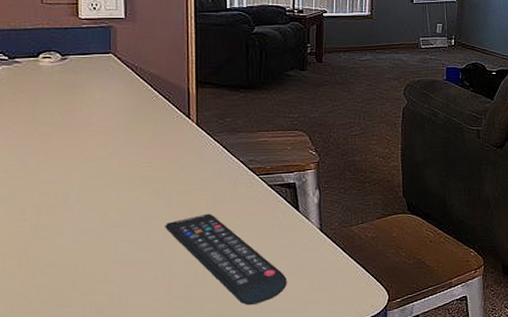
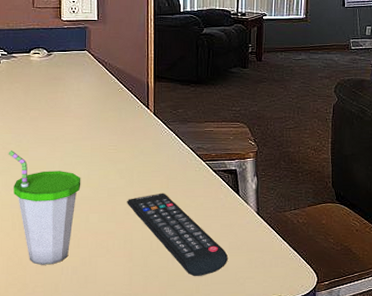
cup: none [11,172,107,307] -> present [8,149,81,265]

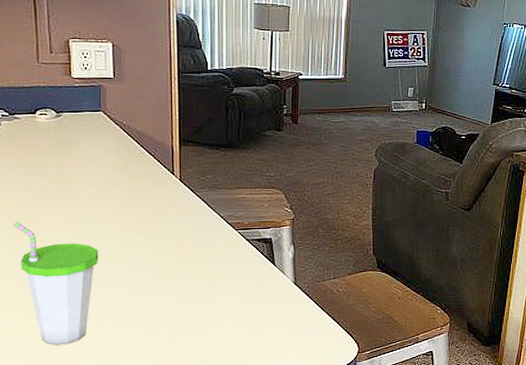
remote control: present [127,193,228,277] -> none [151,264,263,352]

